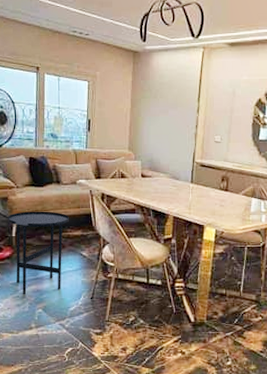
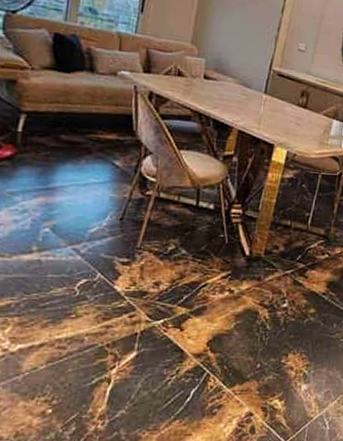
side table: present [7,211,69,295] -> none [12,101,102,209]

